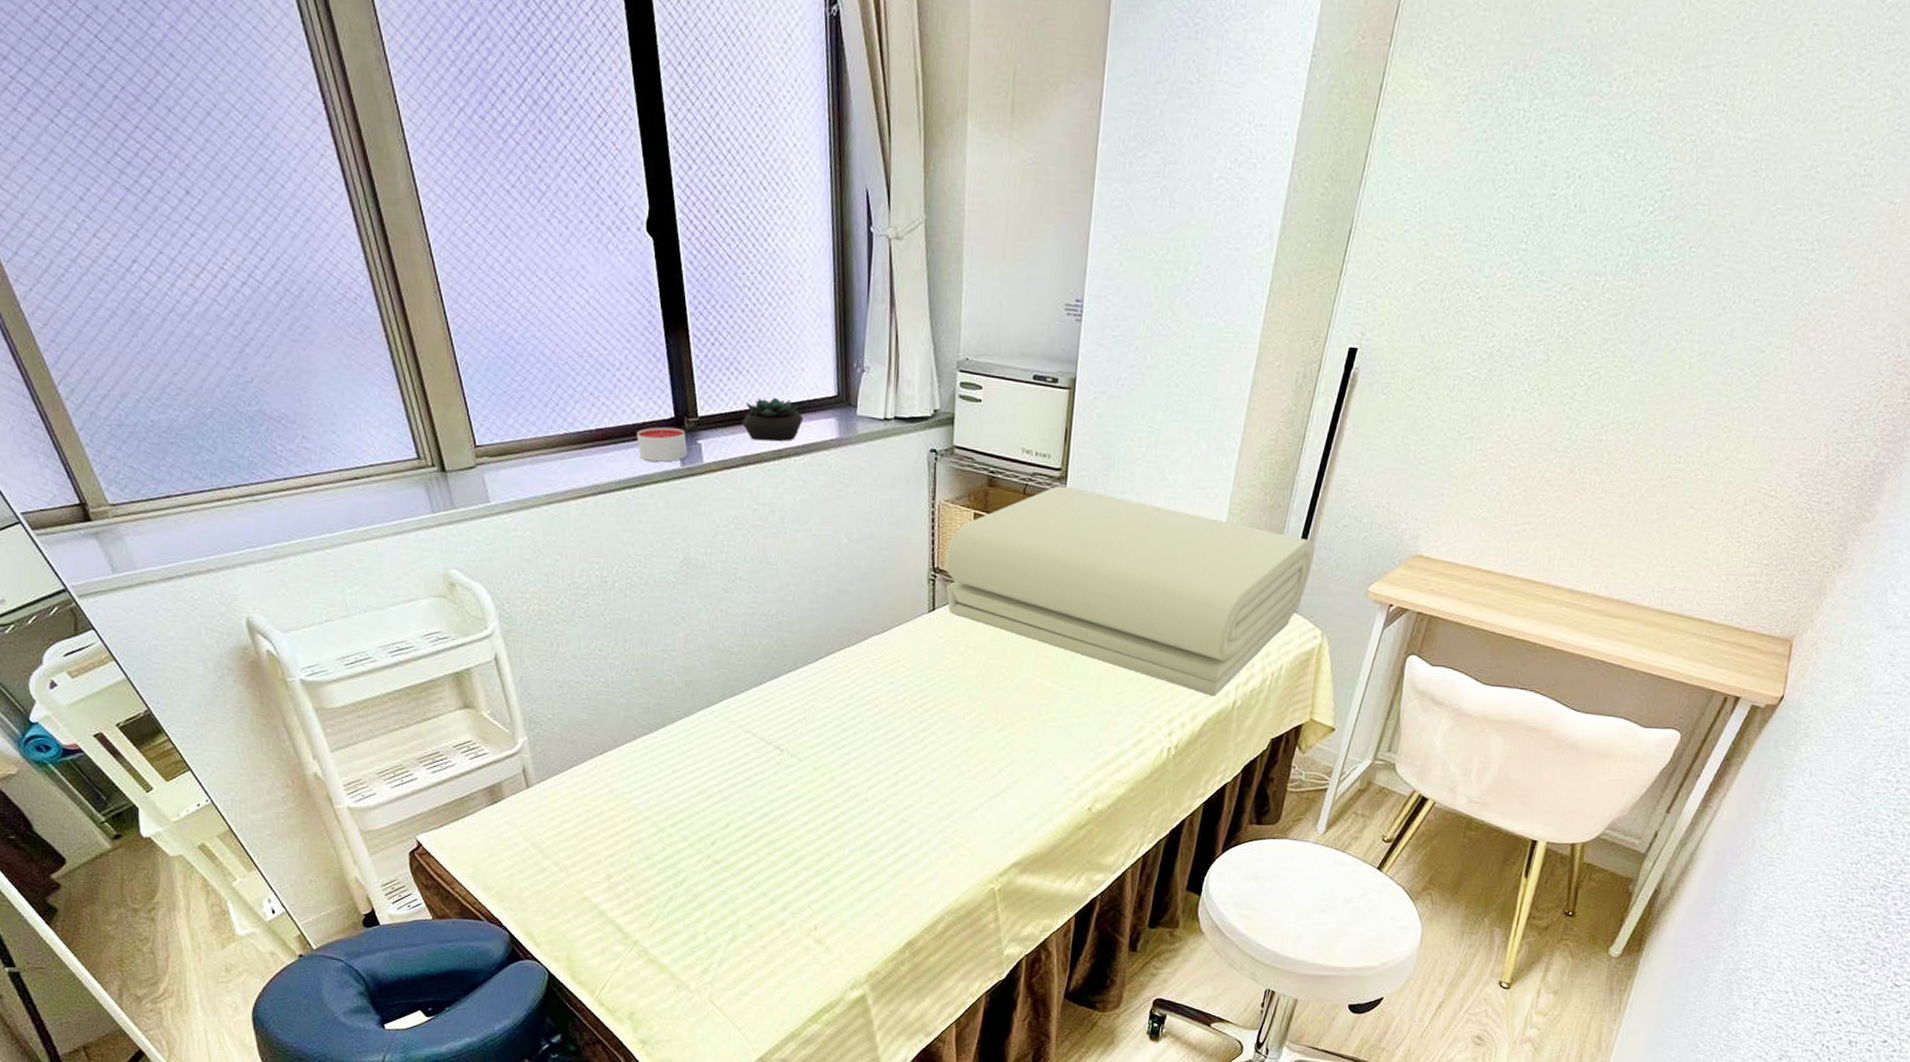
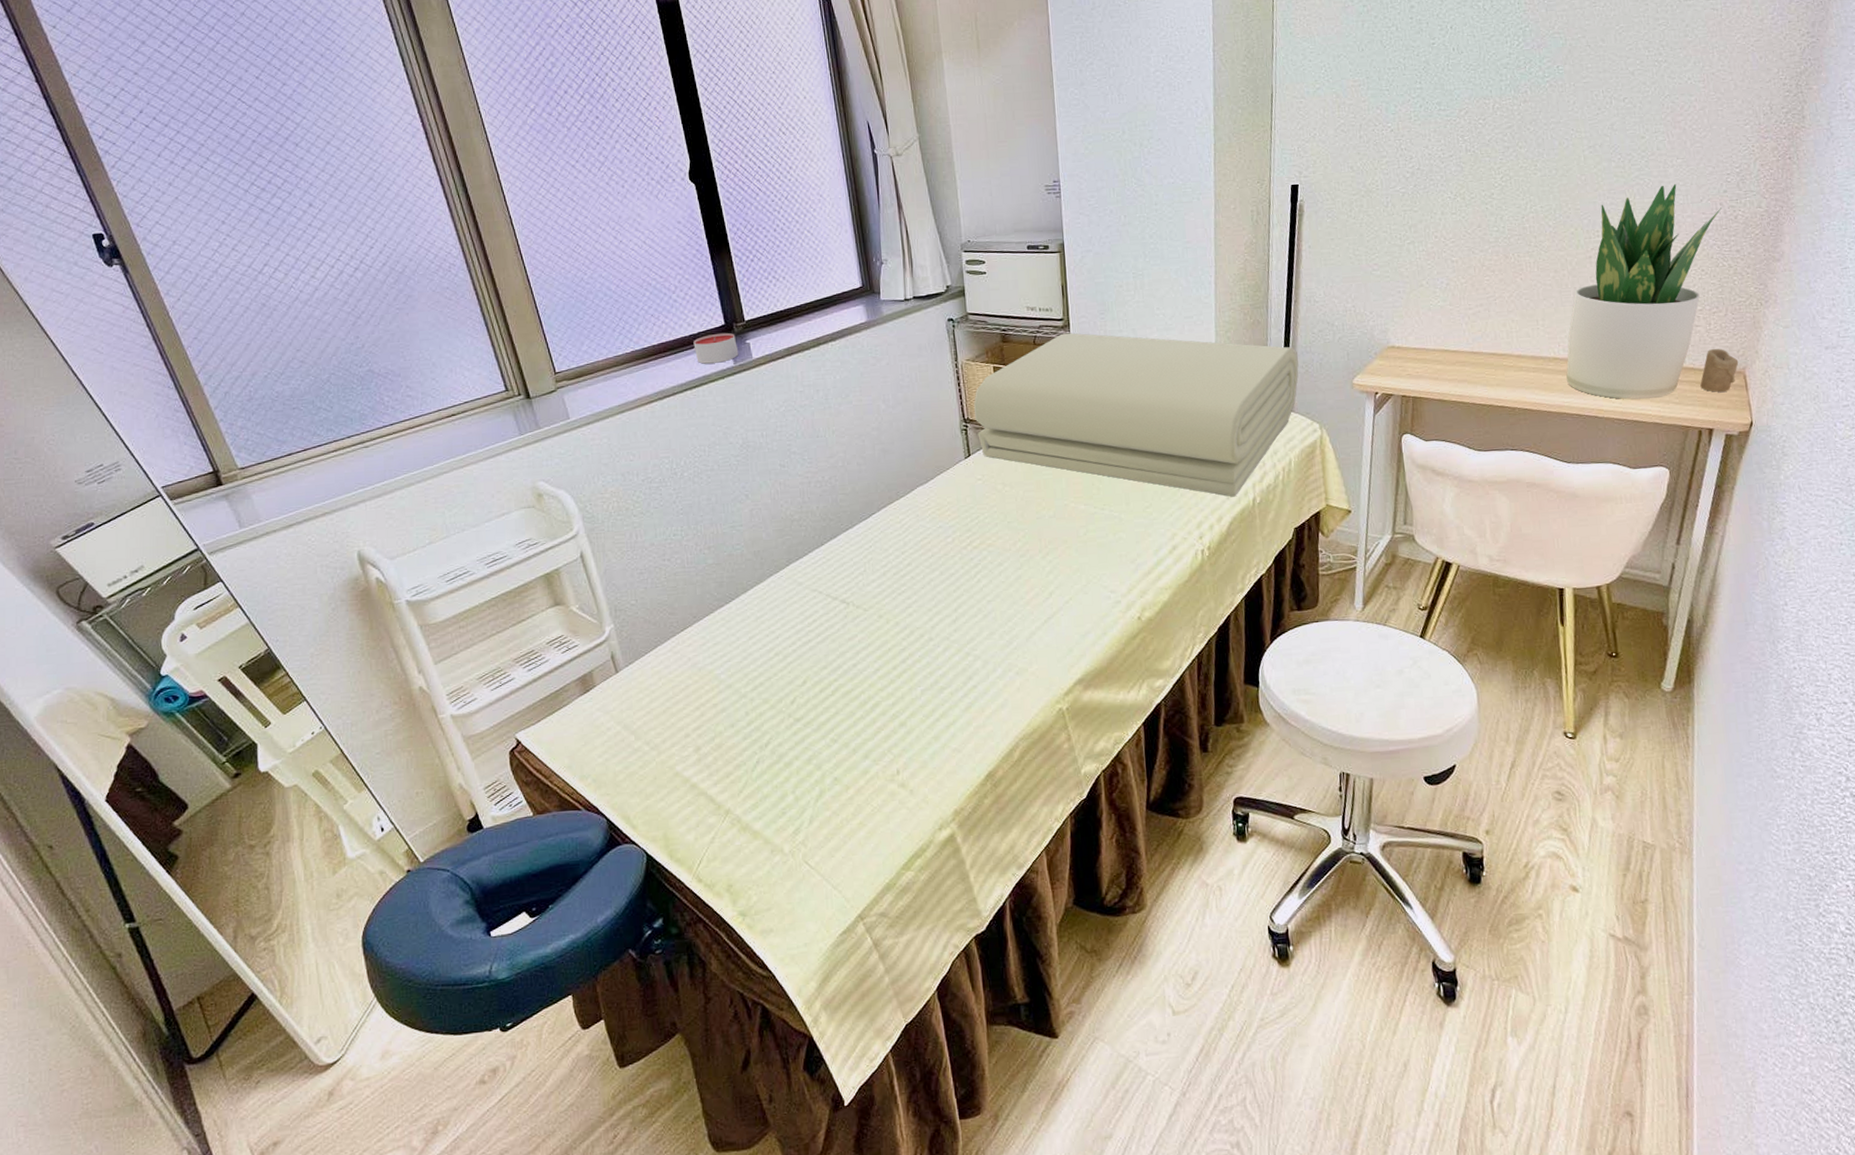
succulent plant: present [742,397,804,441] -> none [783,295,836,333]
planter: none [1599,413,1825,656] -> present [1566,184,1722,400]
candle: none [1740,610,1790,659] -> present [1700,349,1739,392]

